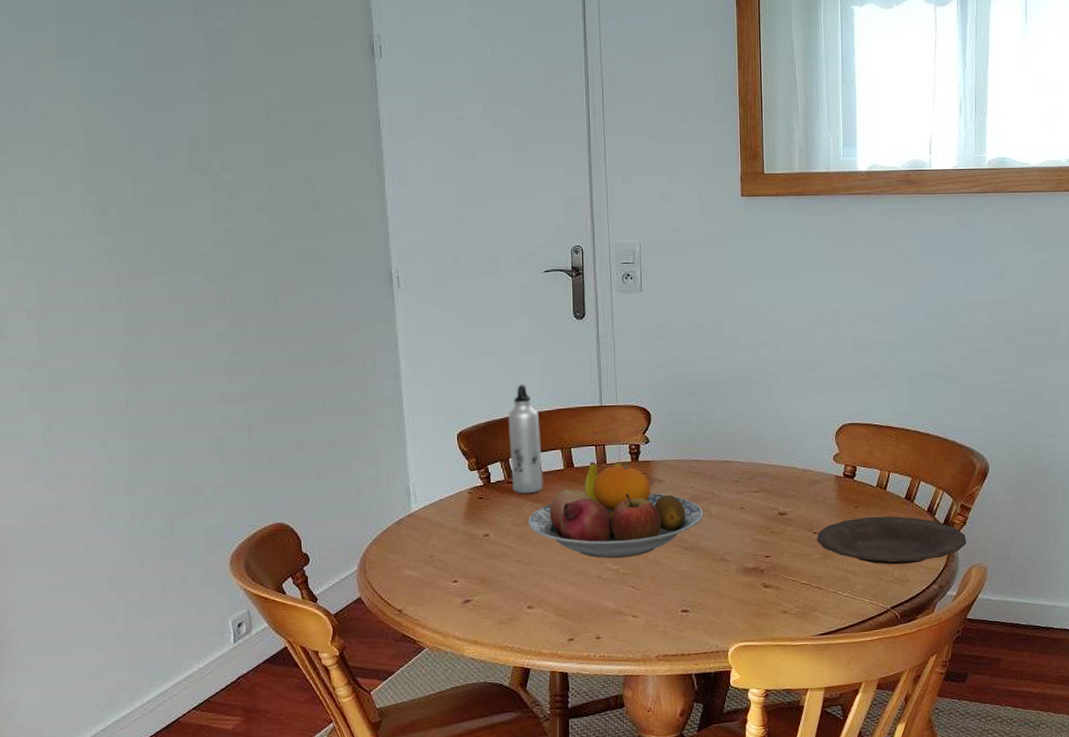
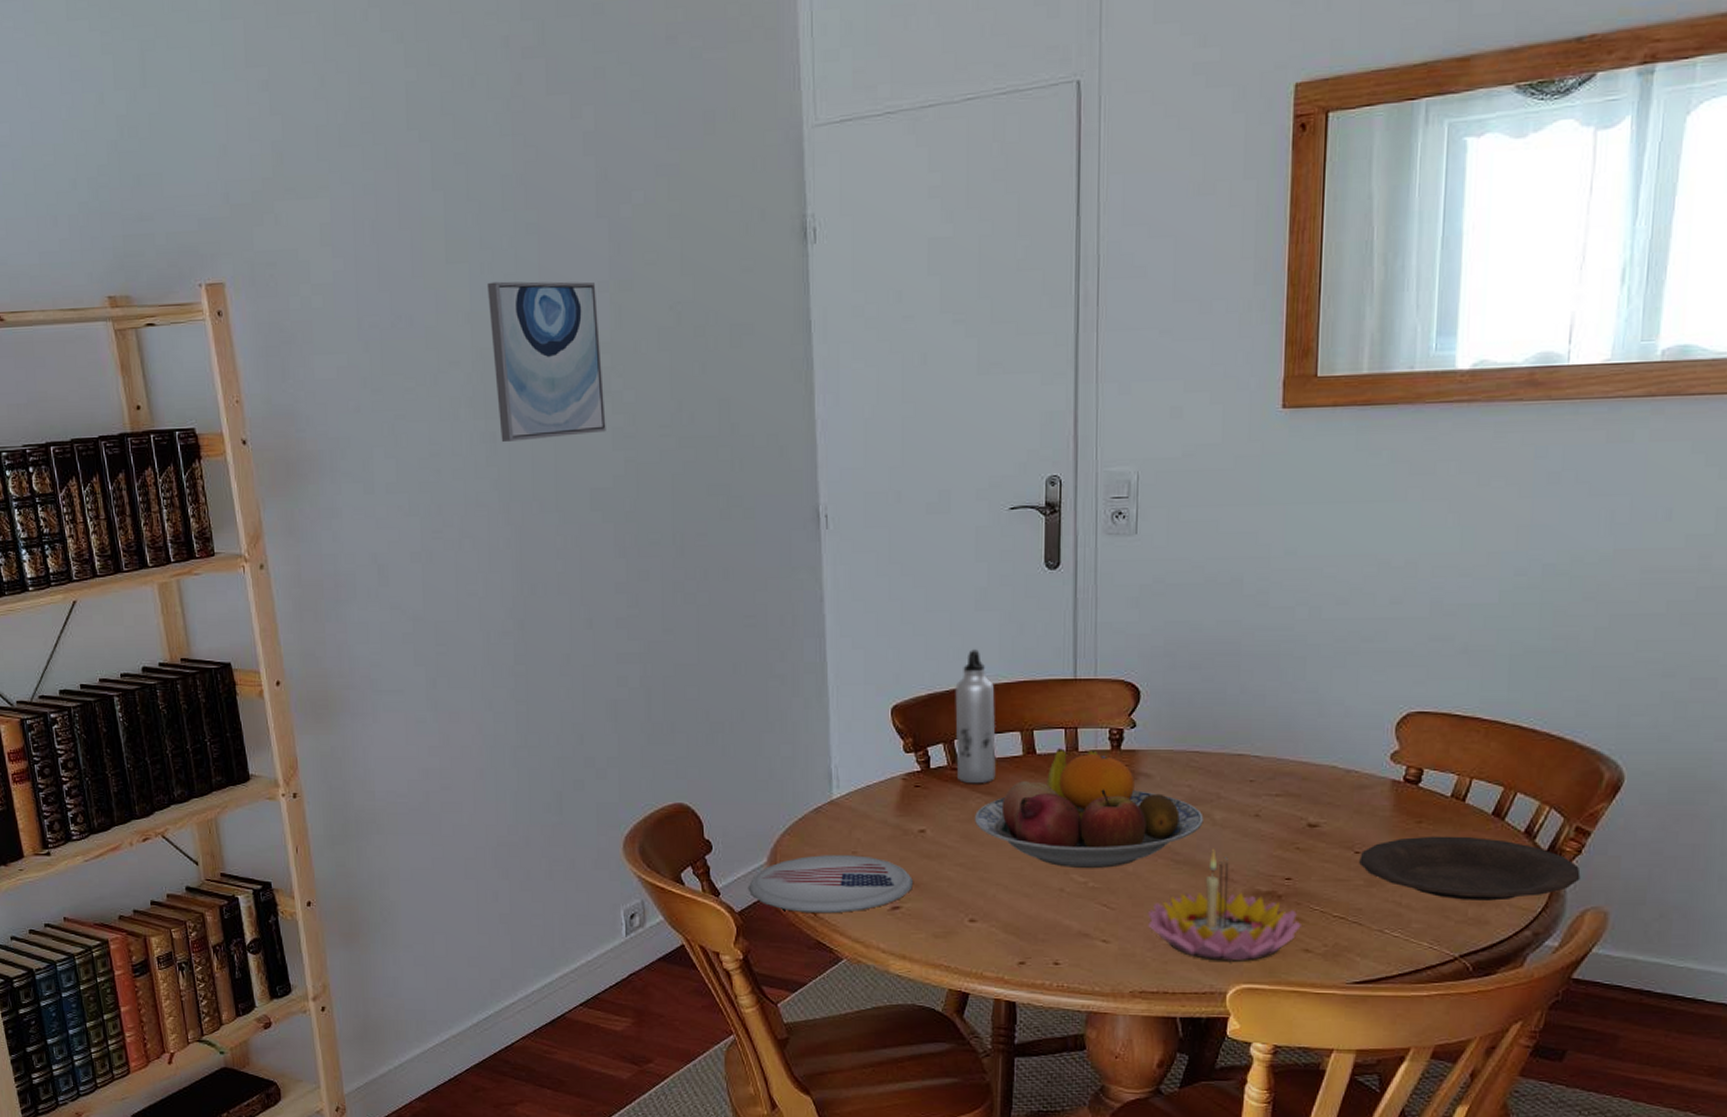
wall art: none [96,77,207,213] -> present [486,281,606,442]
plate: none [341,559,482,611] -> present [748,855,914,914]
candle holder: none [665,536,779,626] -> present [1147,848,1301,961]

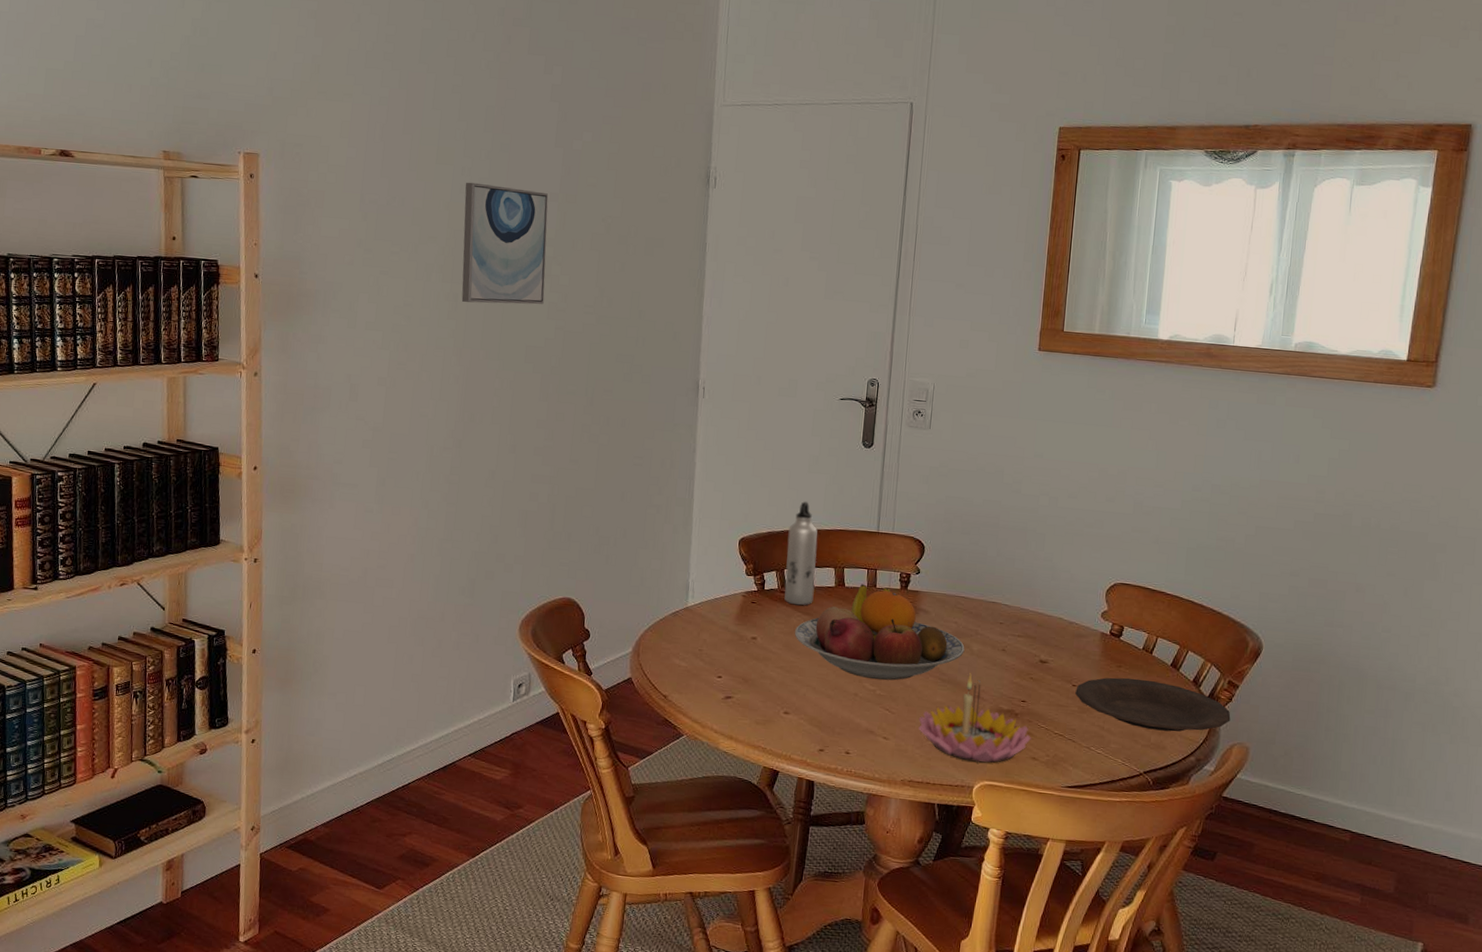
plate: present [748,855,914,914] -> none [614,649,745,698]

